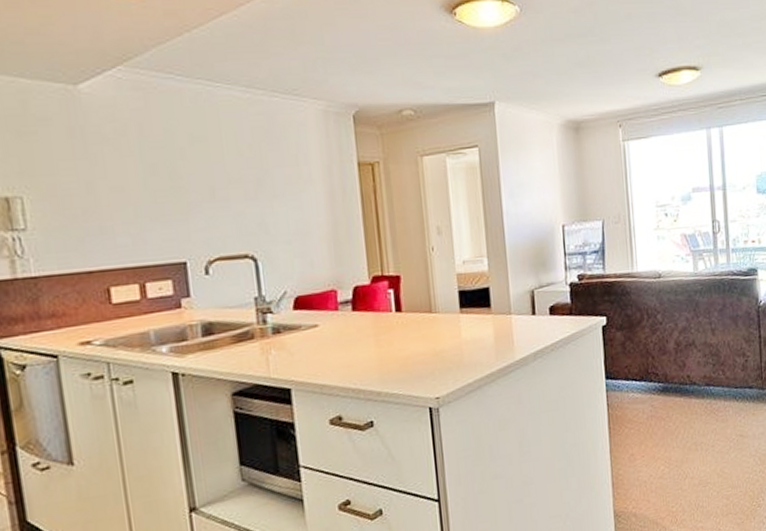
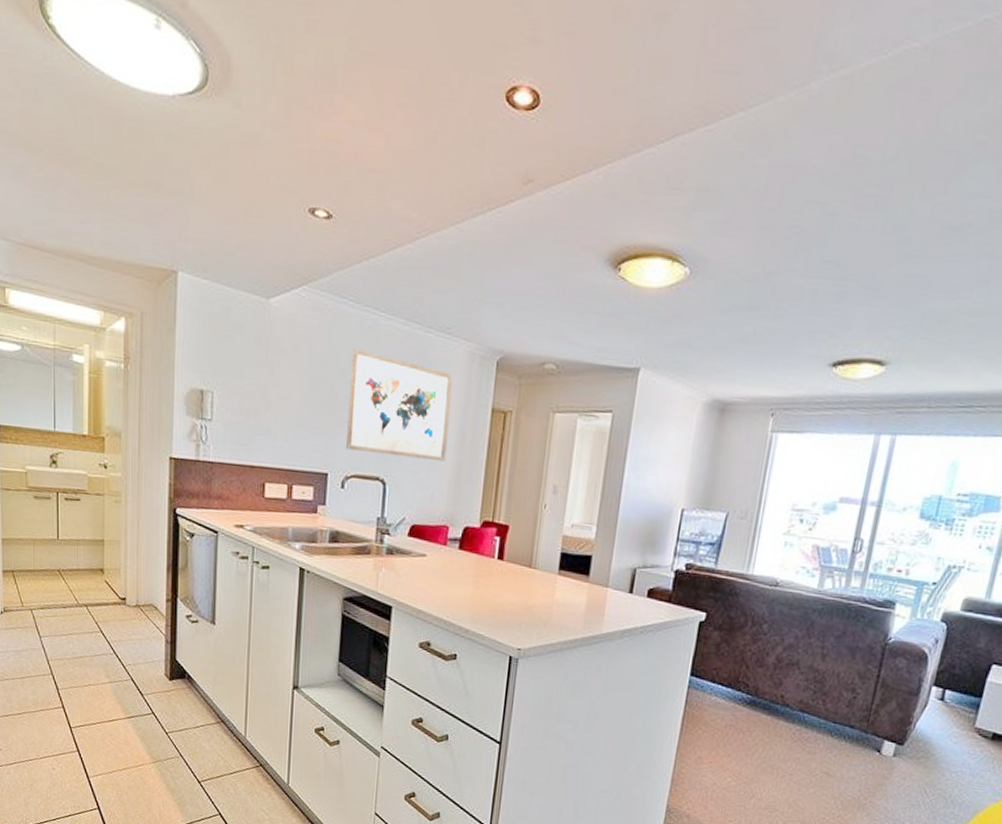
wall art: none [190,124,319,232] -> present [346,348,453,461]

